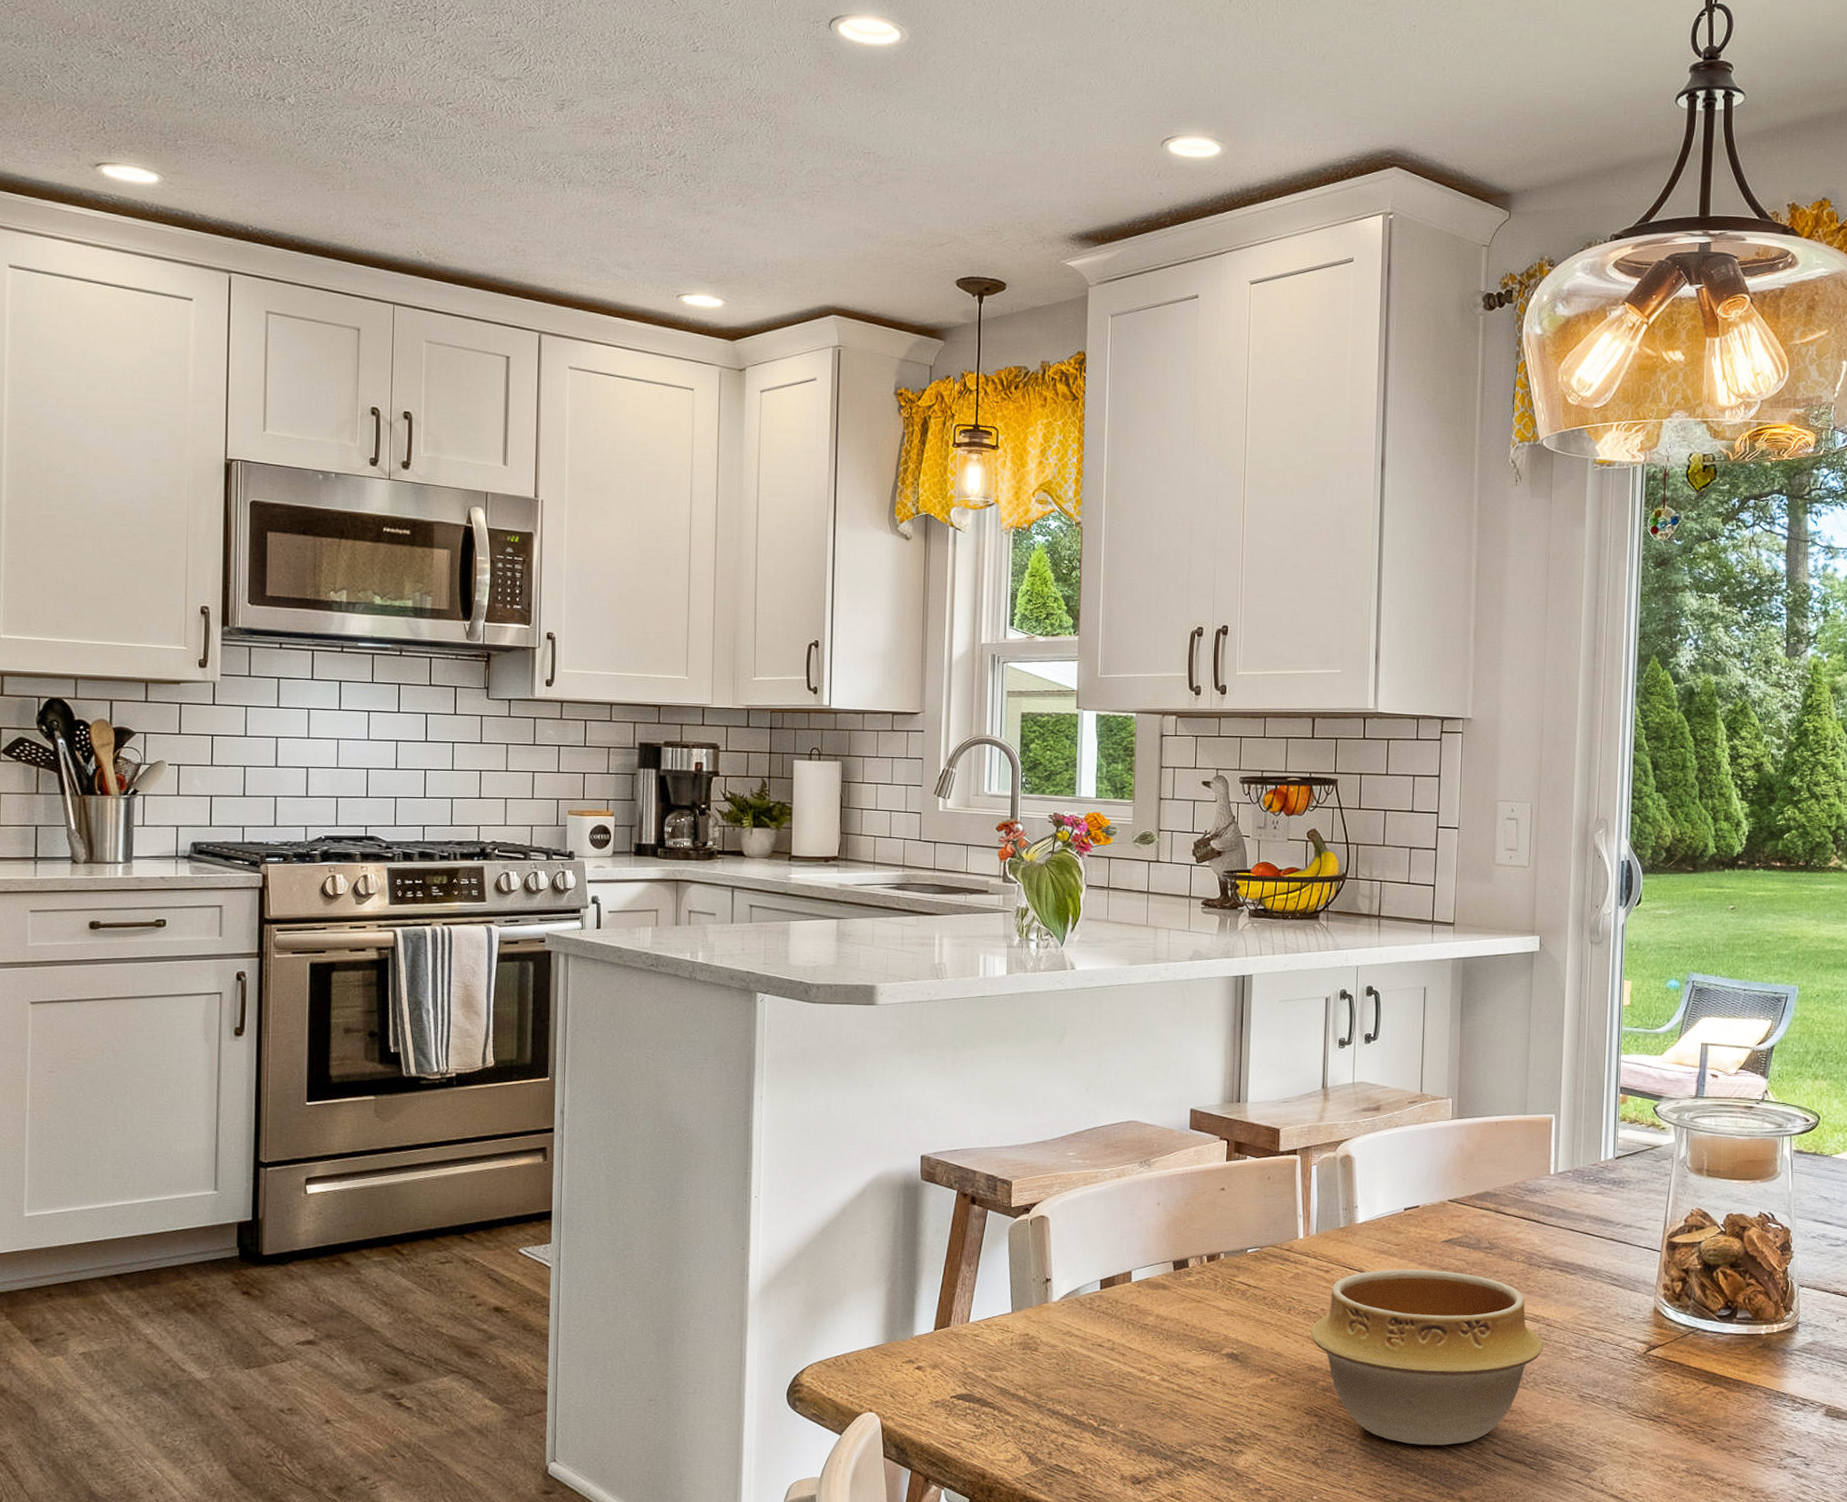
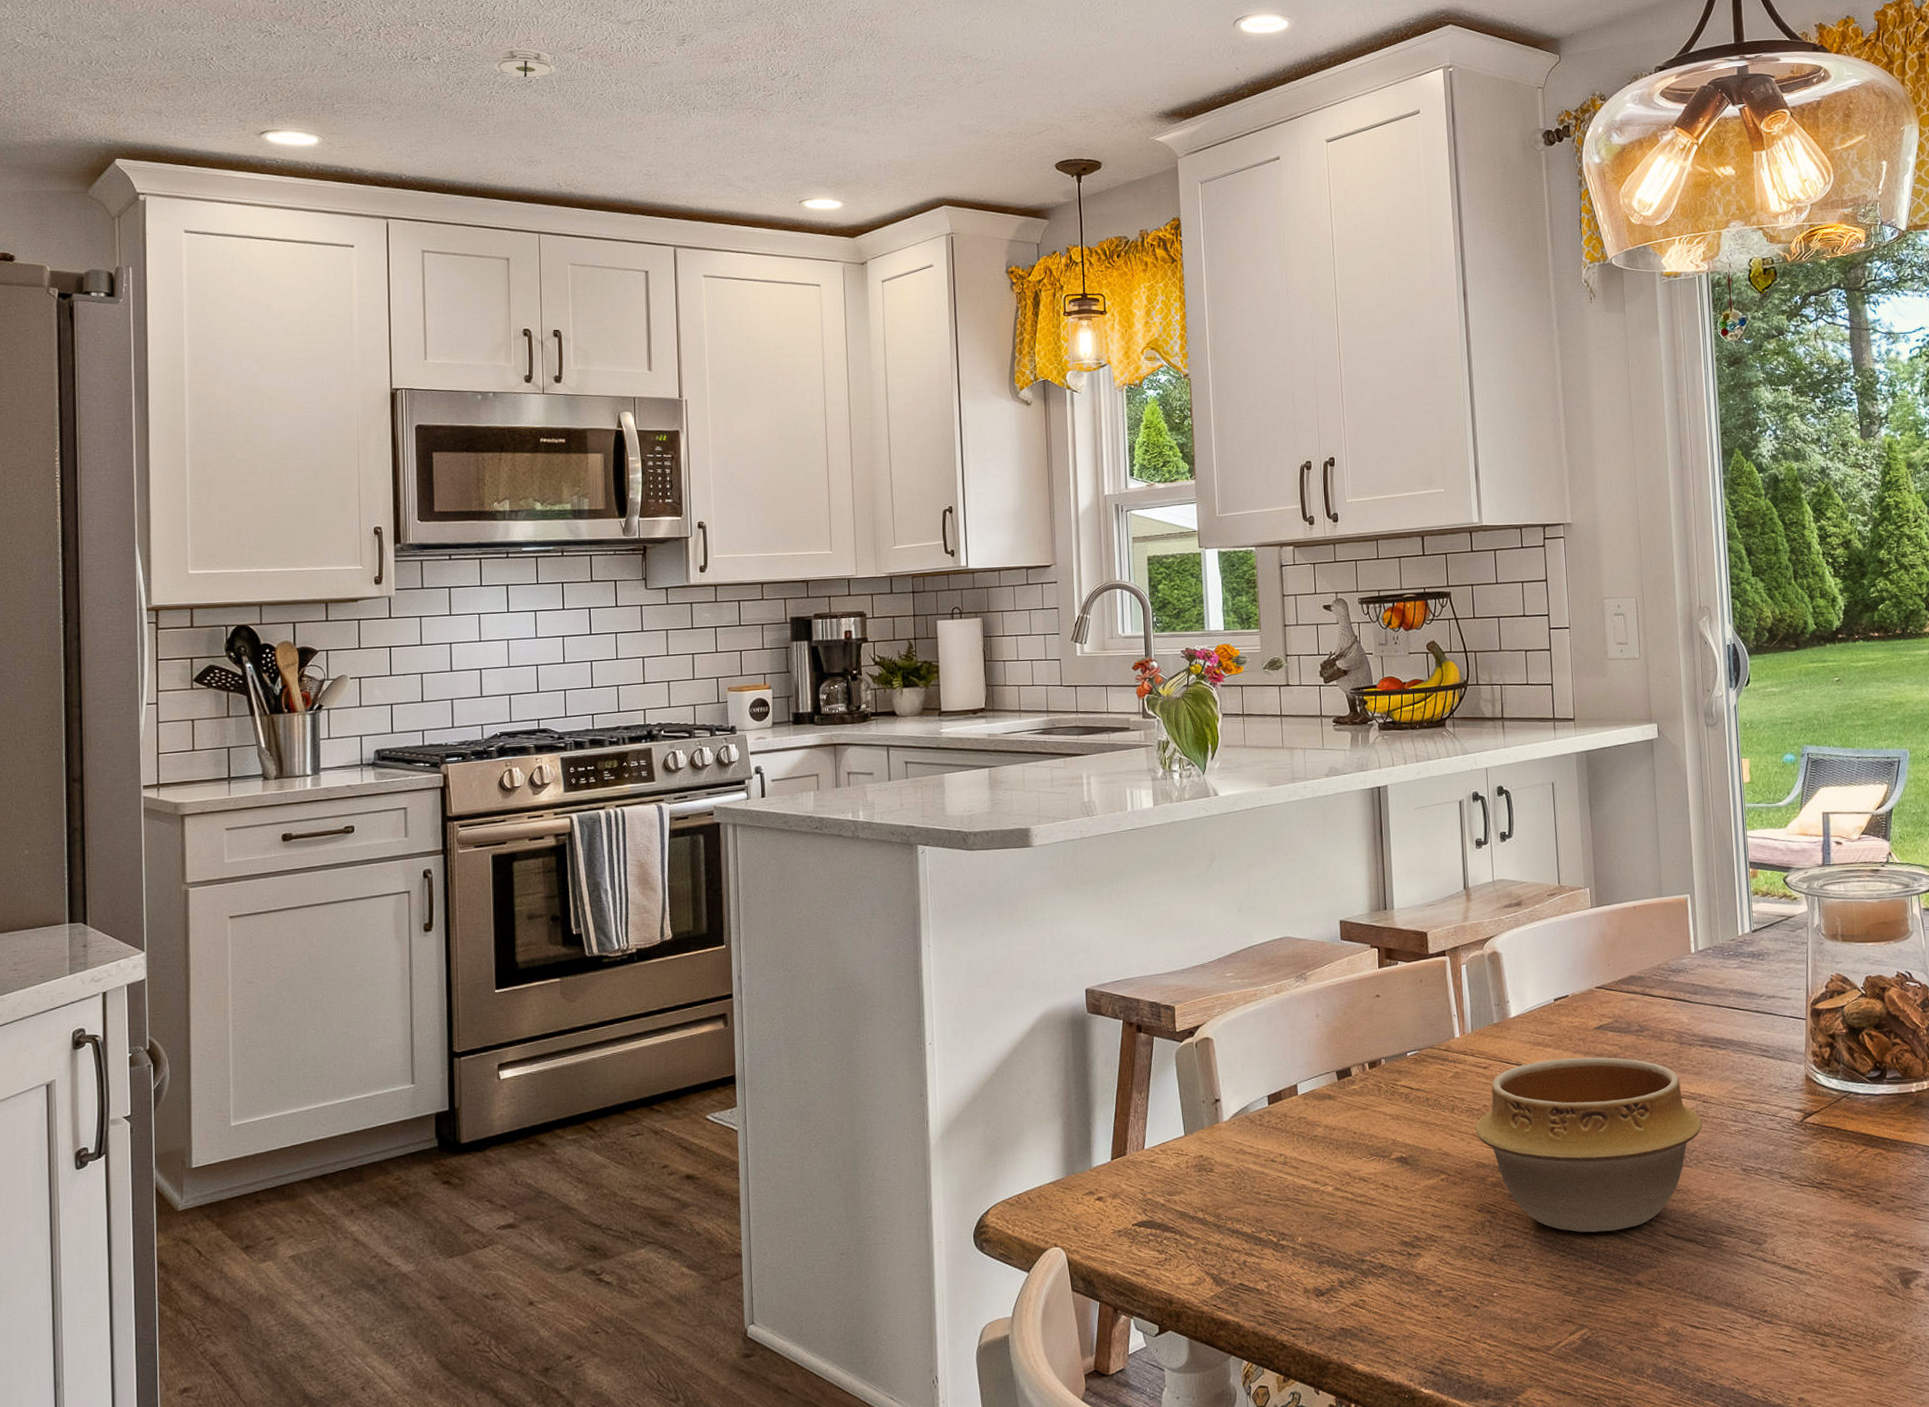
smoke detector: none [353,96,422,131] -> present [493,47,556,77]

